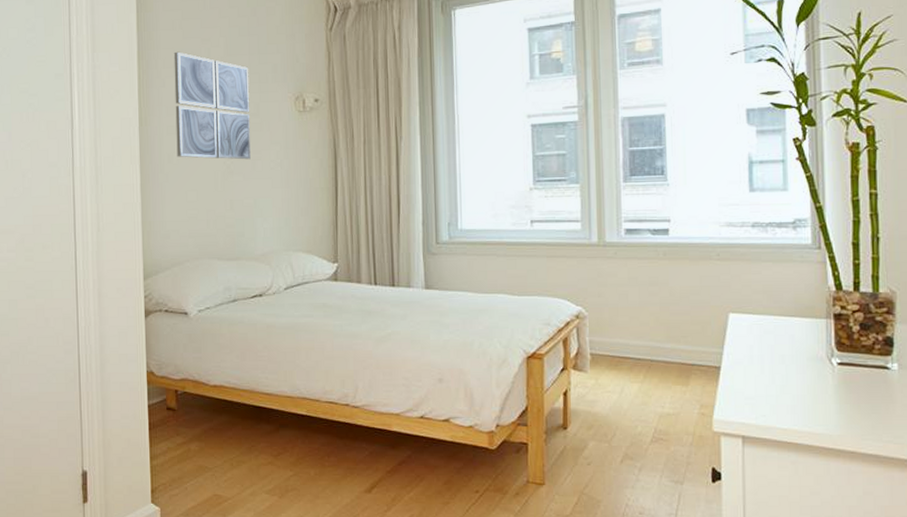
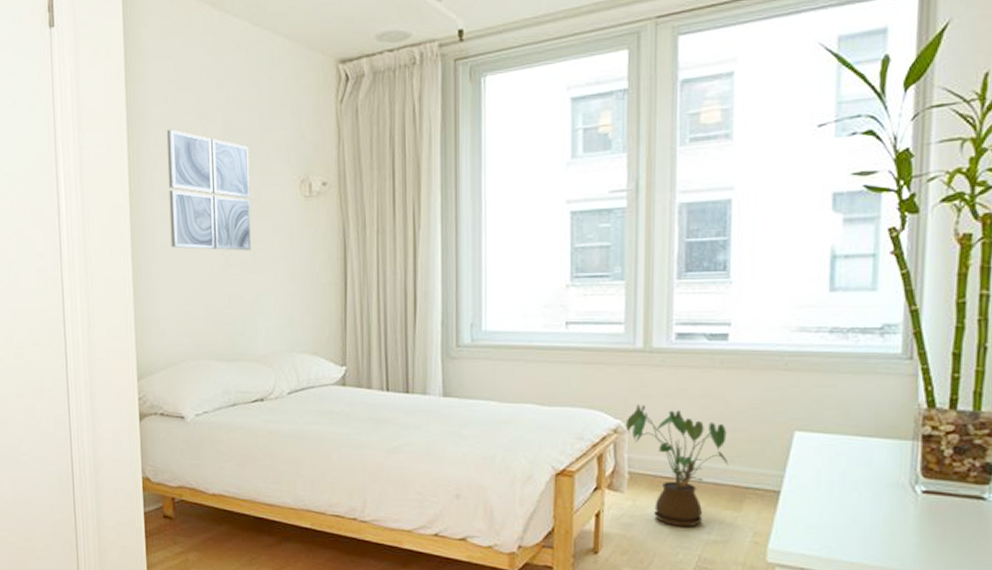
house plant: none [586,293,676,402] -> present [625,405,729,527]

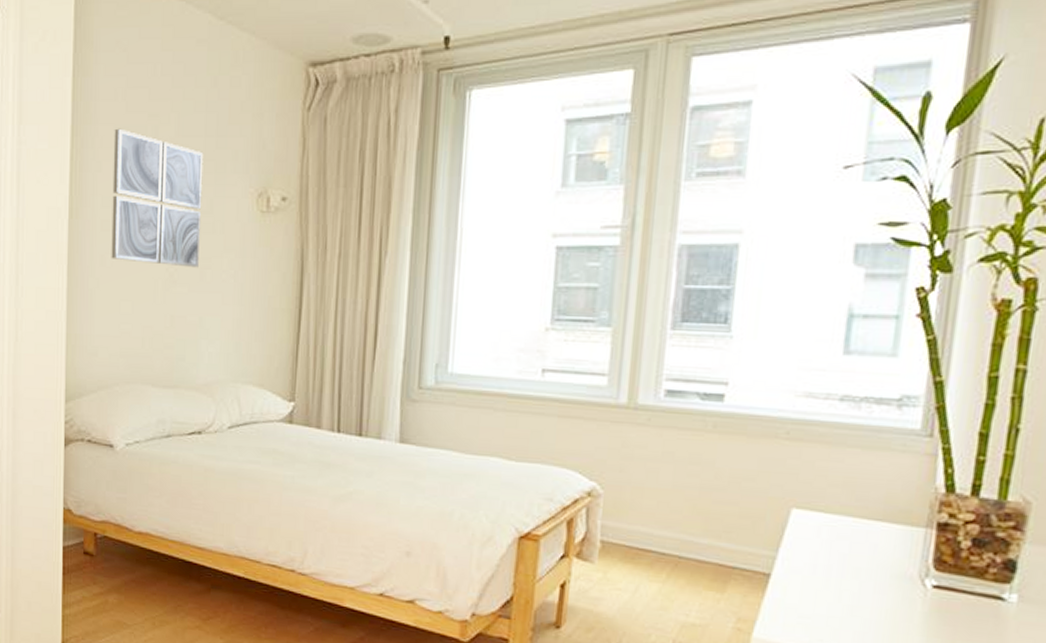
house plant: present [625,405,729,527] -> none [601,466,715,607]

